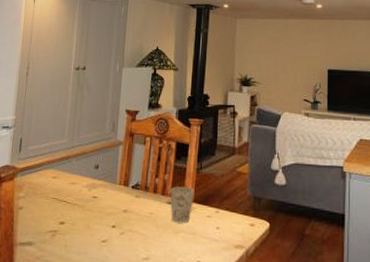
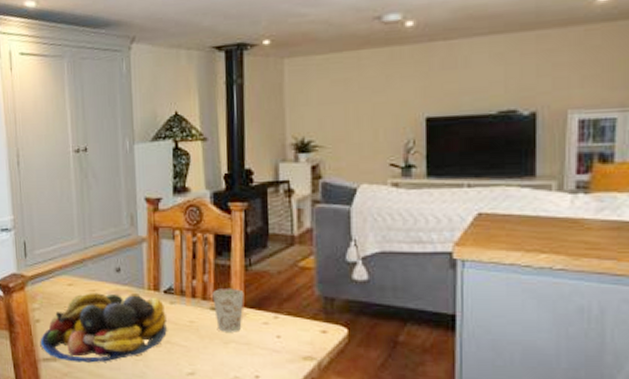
fruit bowl: none [19,185,131,248] -> present [40,292,167,363]

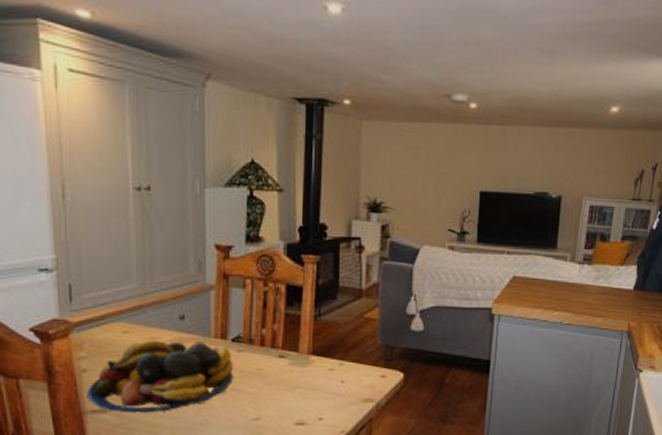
mug: present [212,287,244,332] -> none [281,336,312,379]

